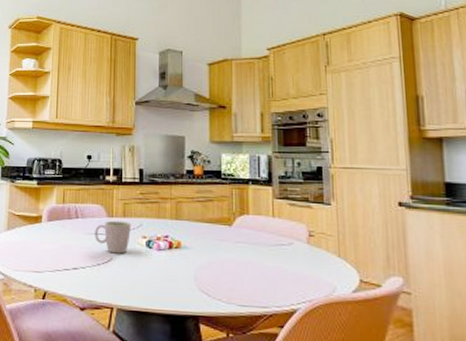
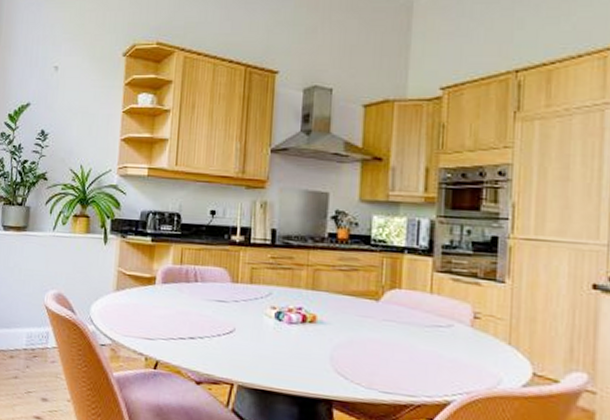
mug: present [95,220,131,254] -> none [215,286,259,325]

